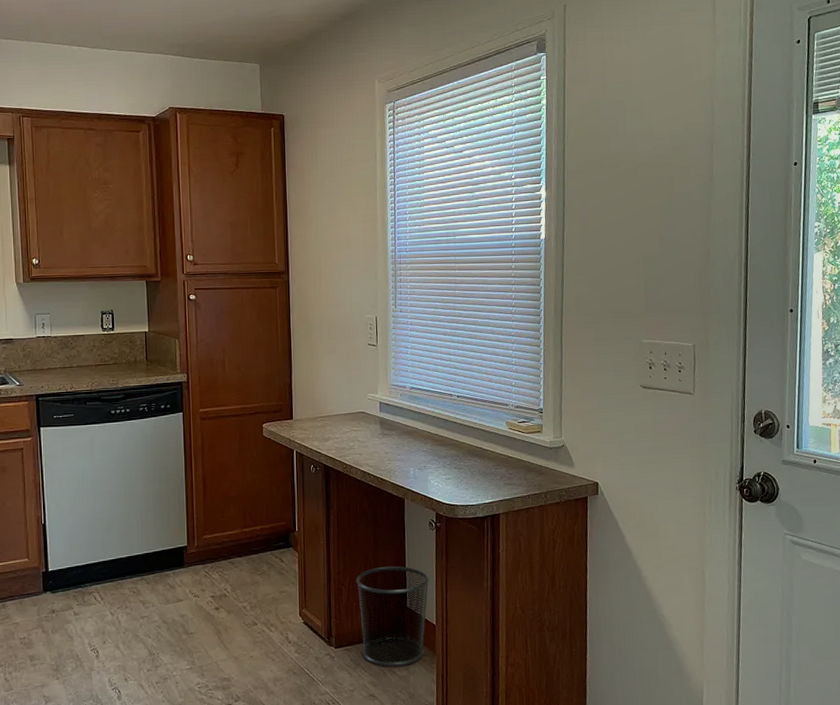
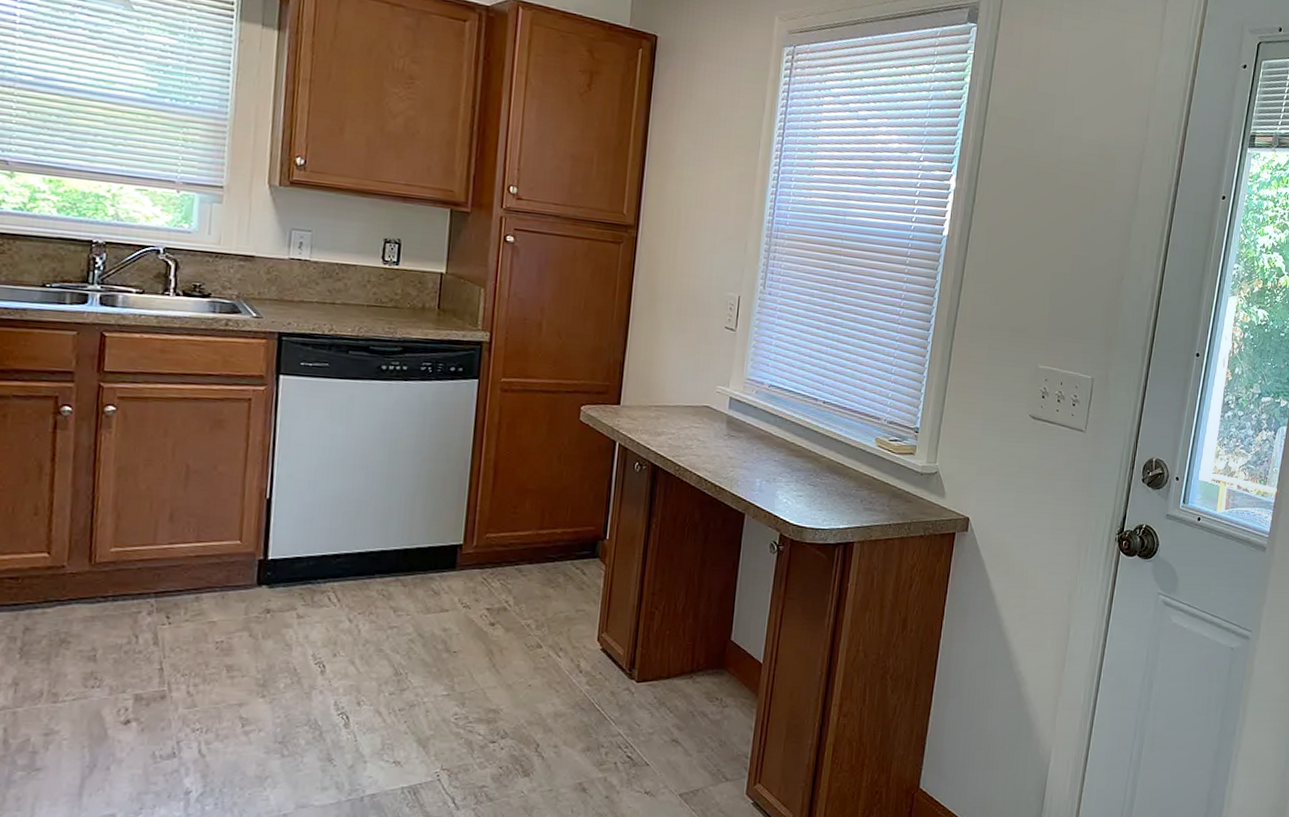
waste bin: present [356,566,429,667] -> none [670,590,762,708]

